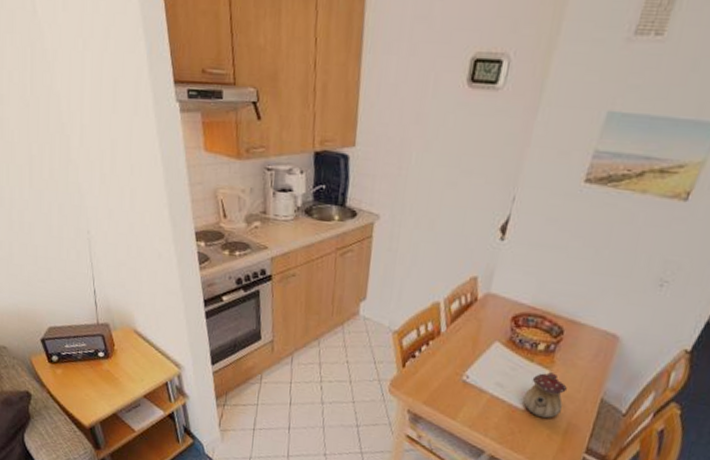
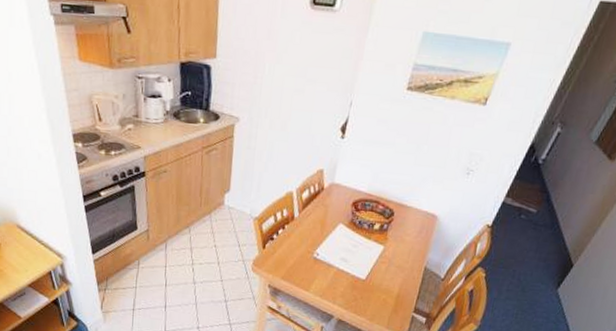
teapot: present [523,372,567,419] -> none [363,247,398,286]

